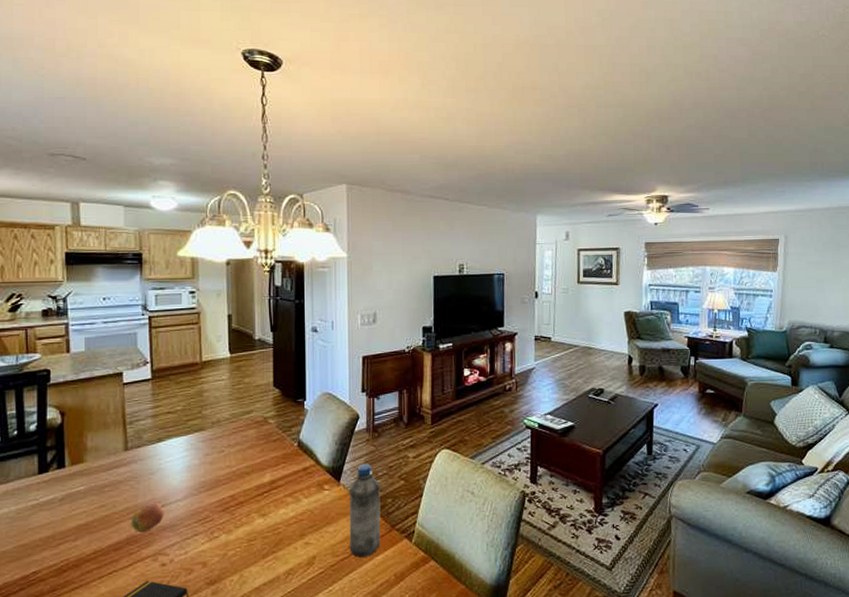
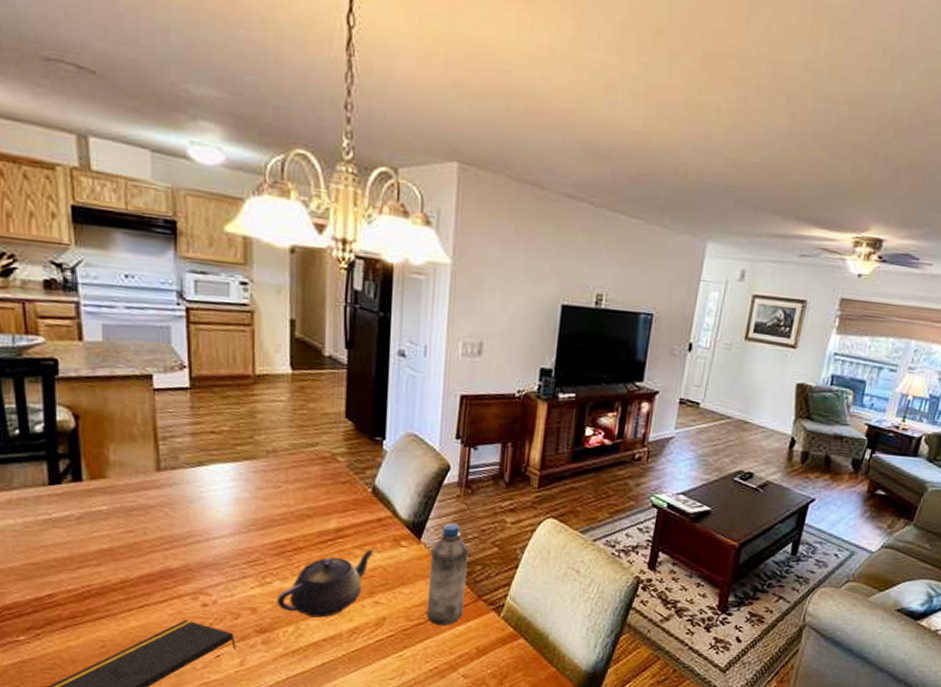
apple: present [131,502,164,533] -> none [165,534,206,568]
teapot: none [223,494,303,564] -> present [276,548,375,618]

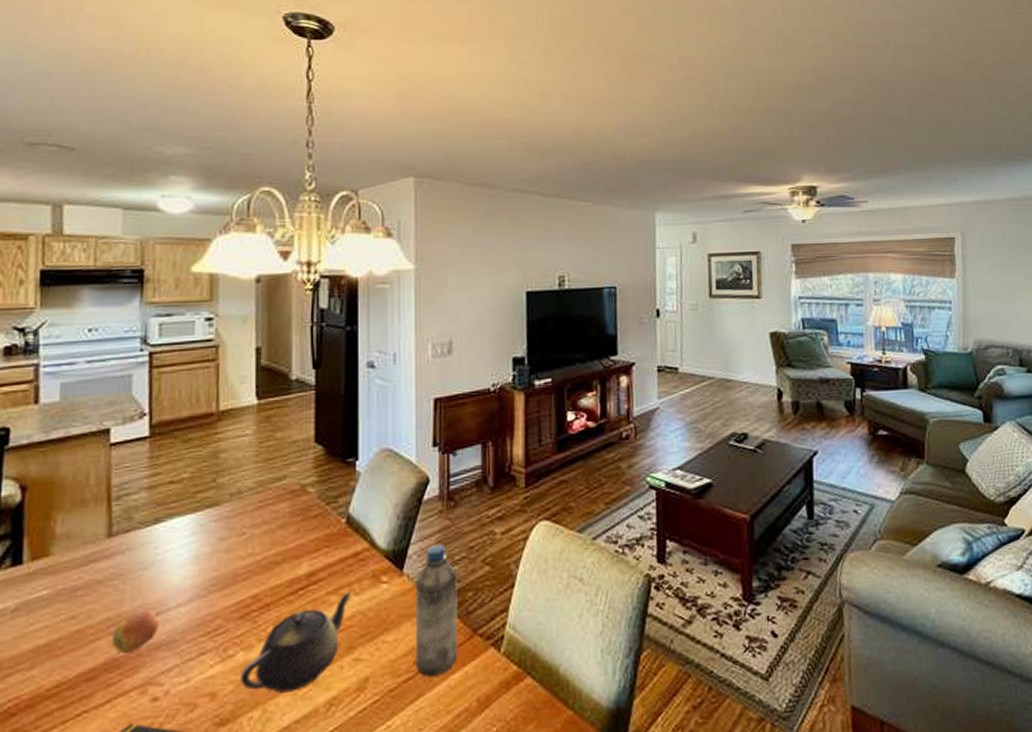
apple: none [165,534,206,568] -> present [111,609,160,655]

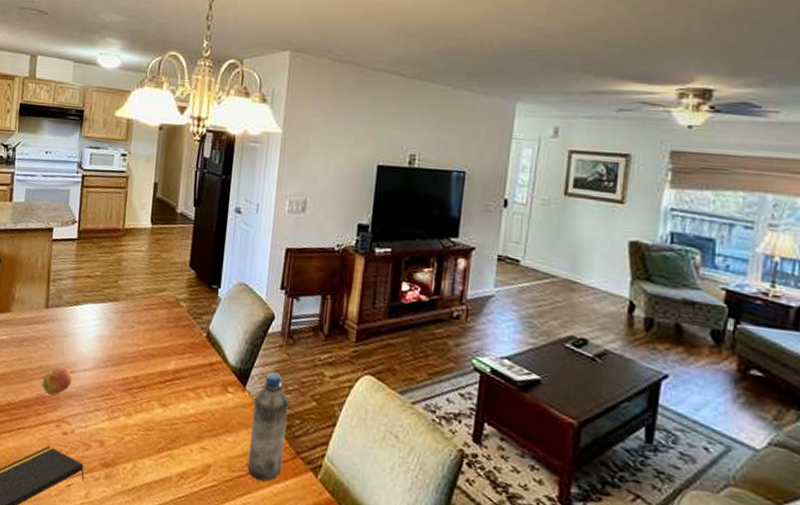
teapot: present [239,590,352,694] -> none [120,392,205,459]

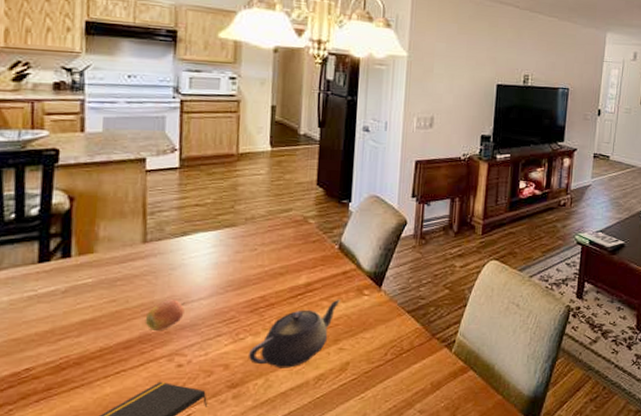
teapot: none [120,392,205,459] -> present [248,299,340,368]
water bottle: present [247,372,289,482] -> none [386,270,423,365]

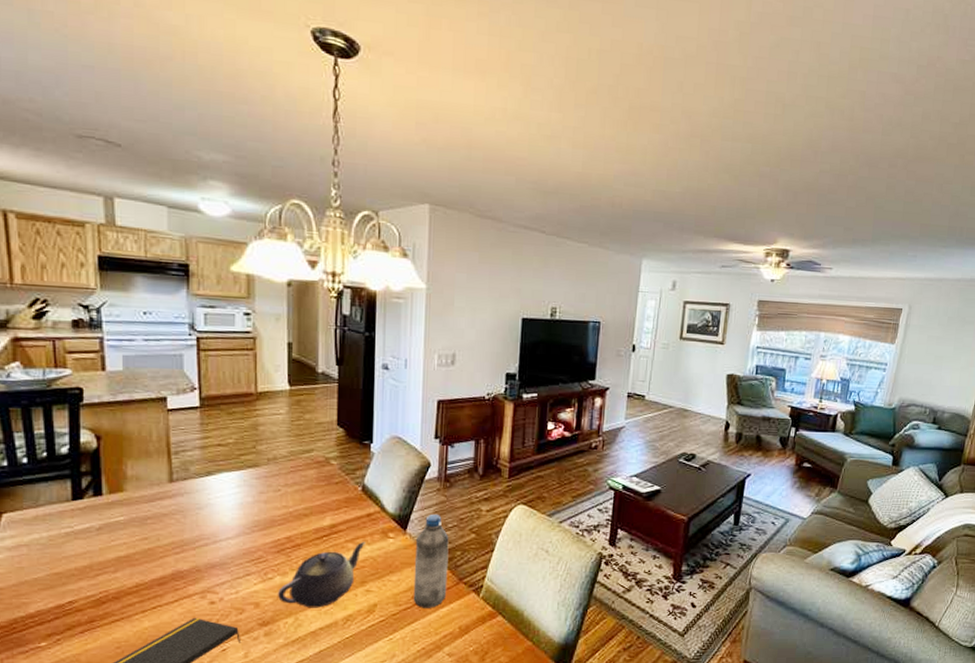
apple: present [145,300,185,332] -> none [176,539,213,569]
water bottle: none [386,270,423,365] -> present [413,513,449,608]

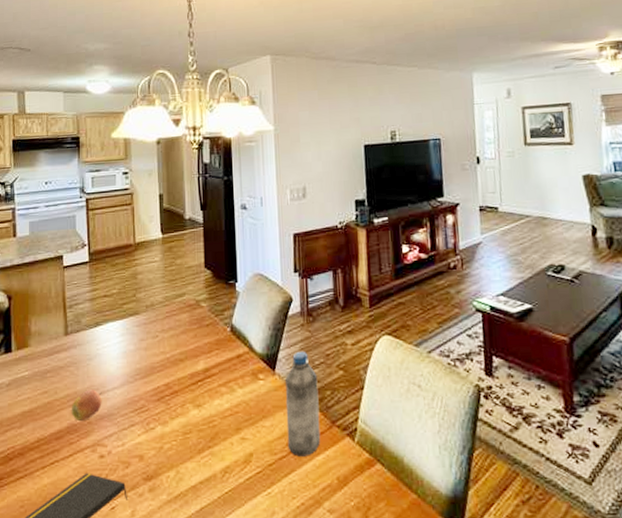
apple: none [176,539,213,569] -> present [71,390,102,422]
teapot: present [277,541,365,608] -> none [159,384,237,460]

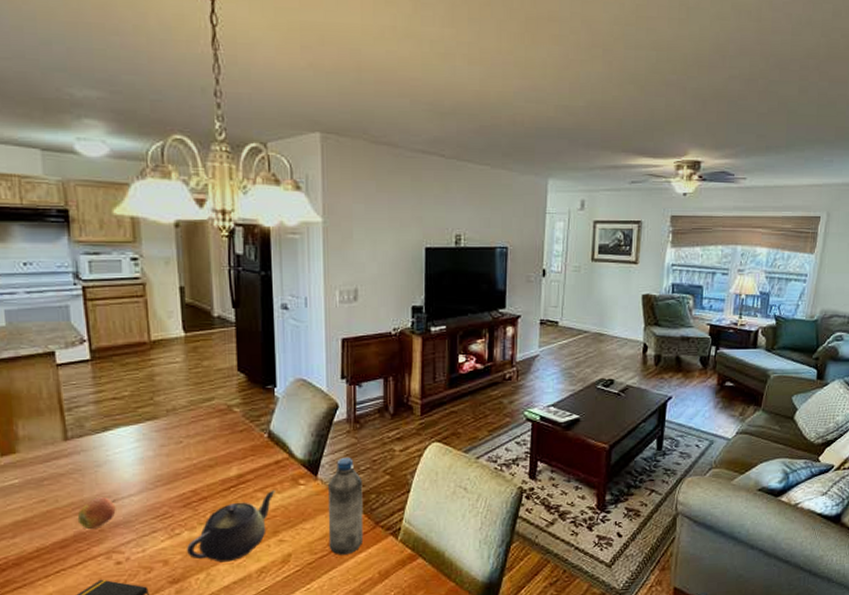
teapot: none [159,384,237,460] -> present [186,489,275,562]

